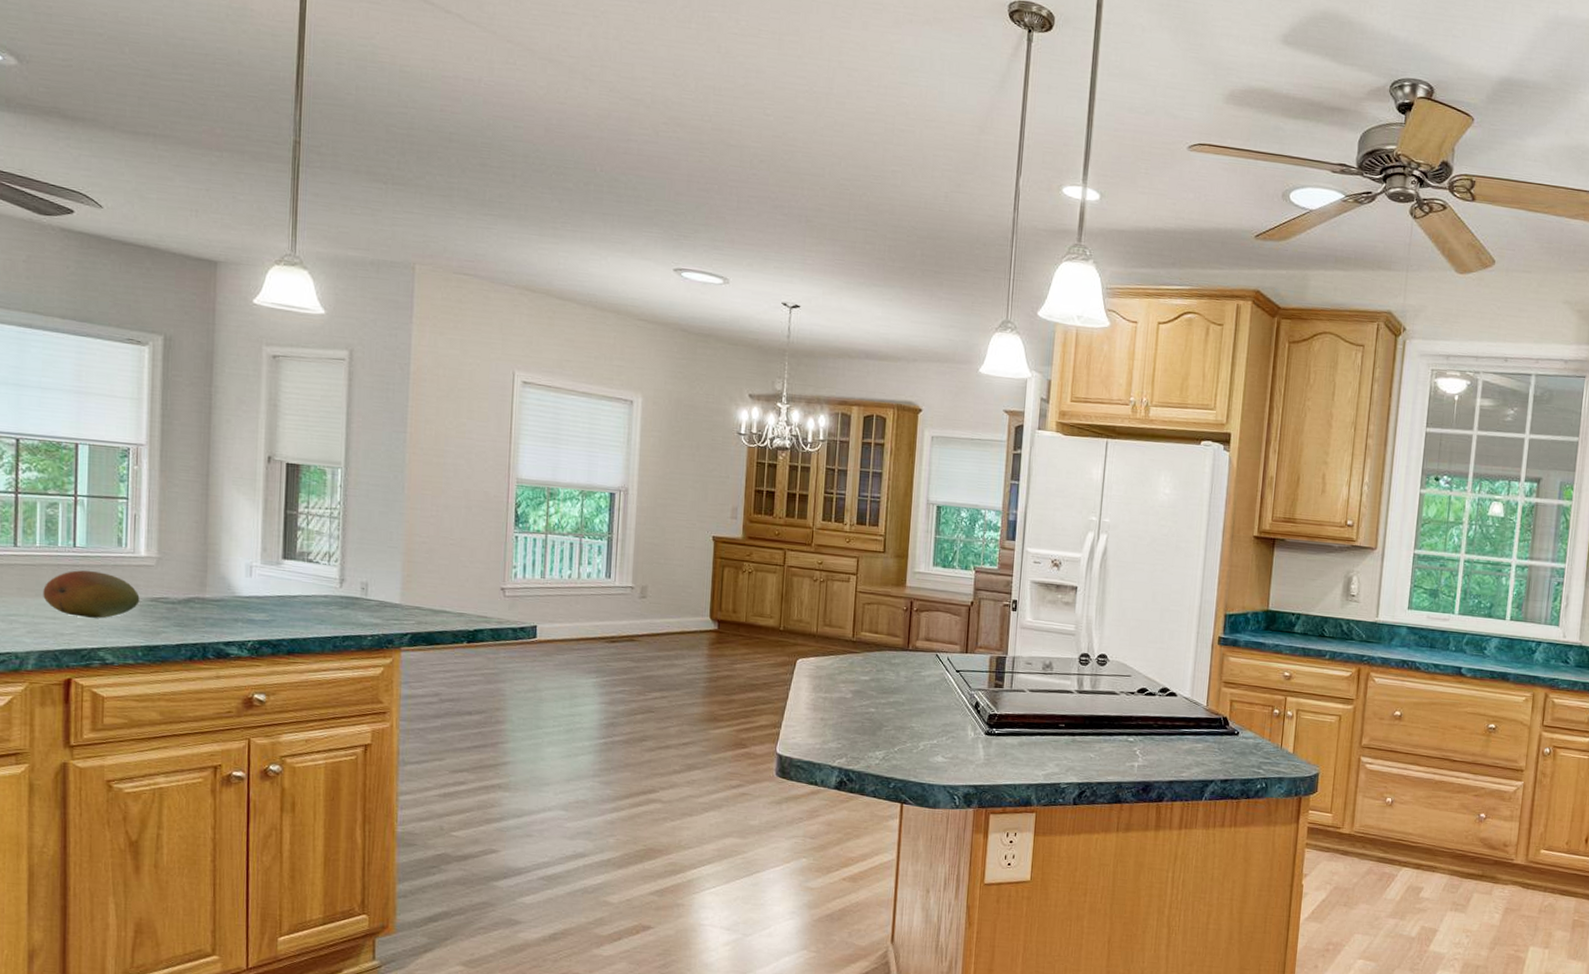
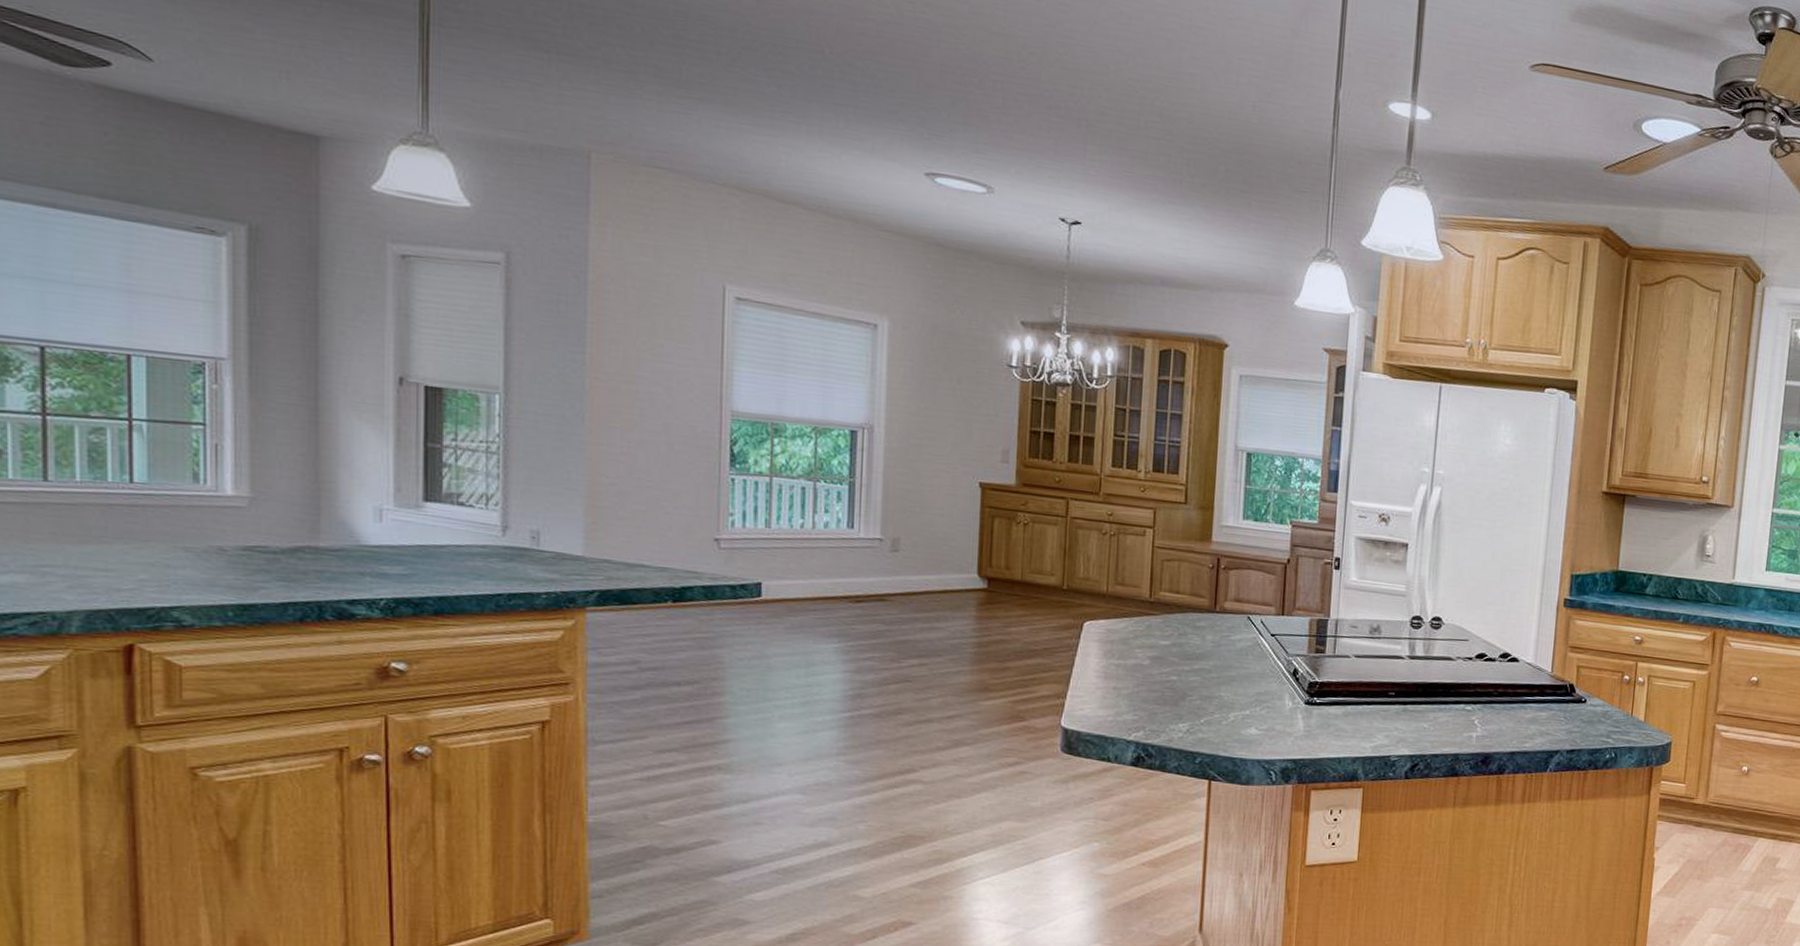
fruit: present [43,570,140,619] -> none [88,511,227,571]

